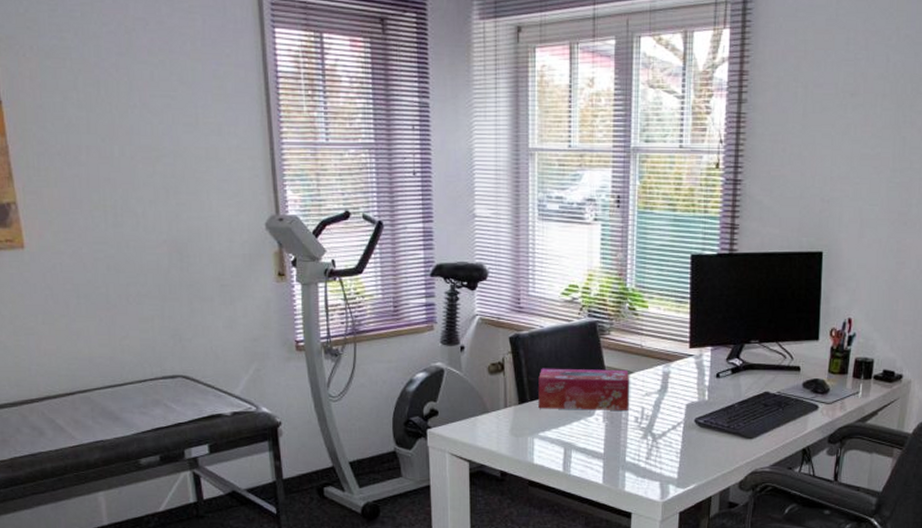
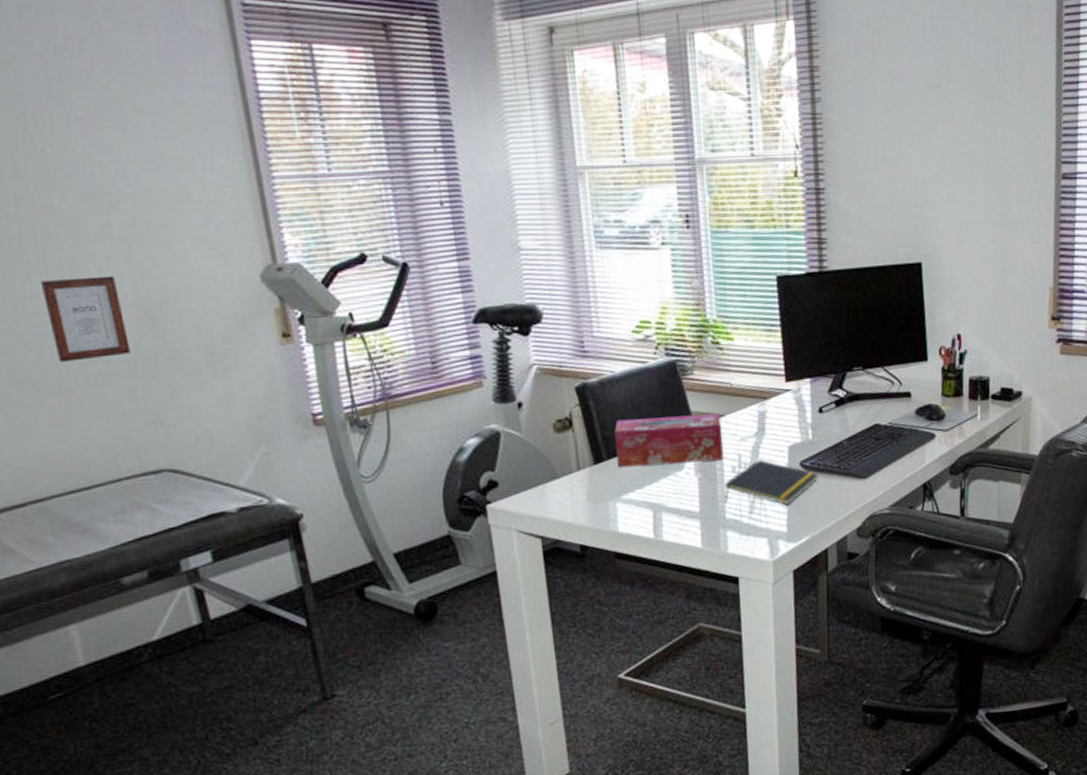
picture frame: none [99,215,162,283] -> present [40,275,131,362]
notepad: none [627,413,710,456] -> present [724,459,819,506]

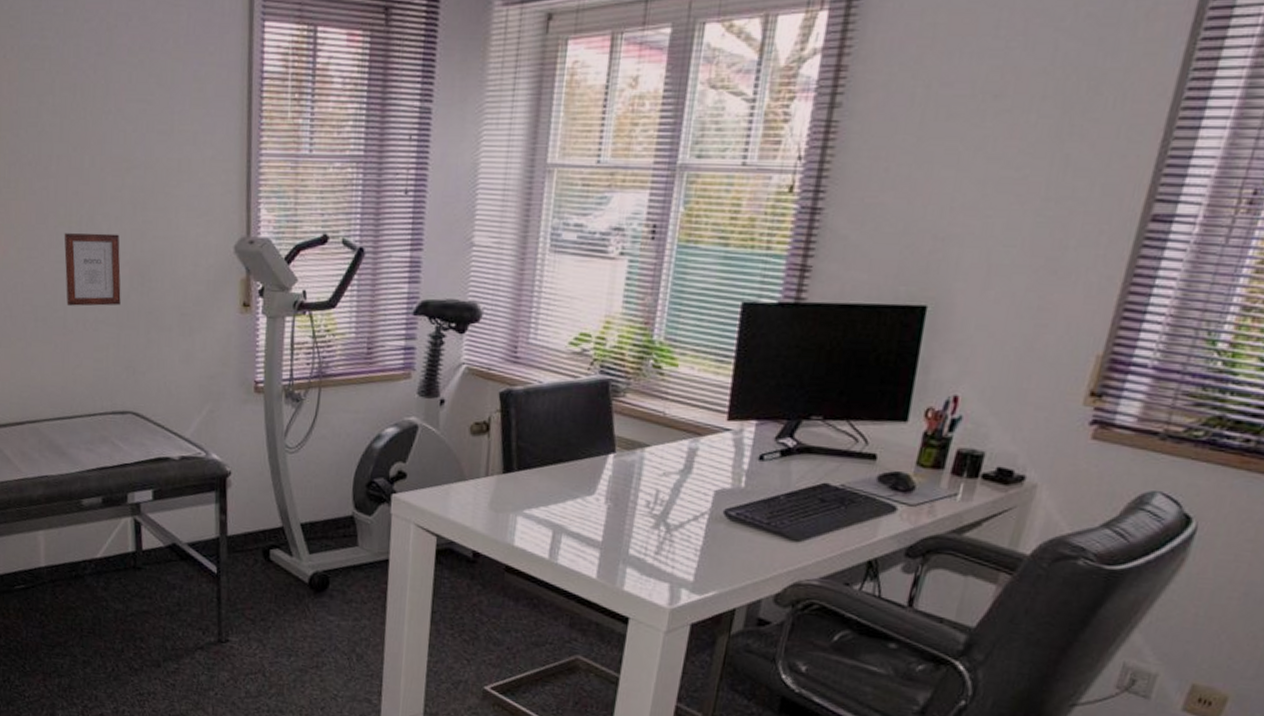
tissue box: present [614,413,723,468] -> none [526,432,645,492]
notepad: present [724,459,819,506] -> none [632,498,743,554]

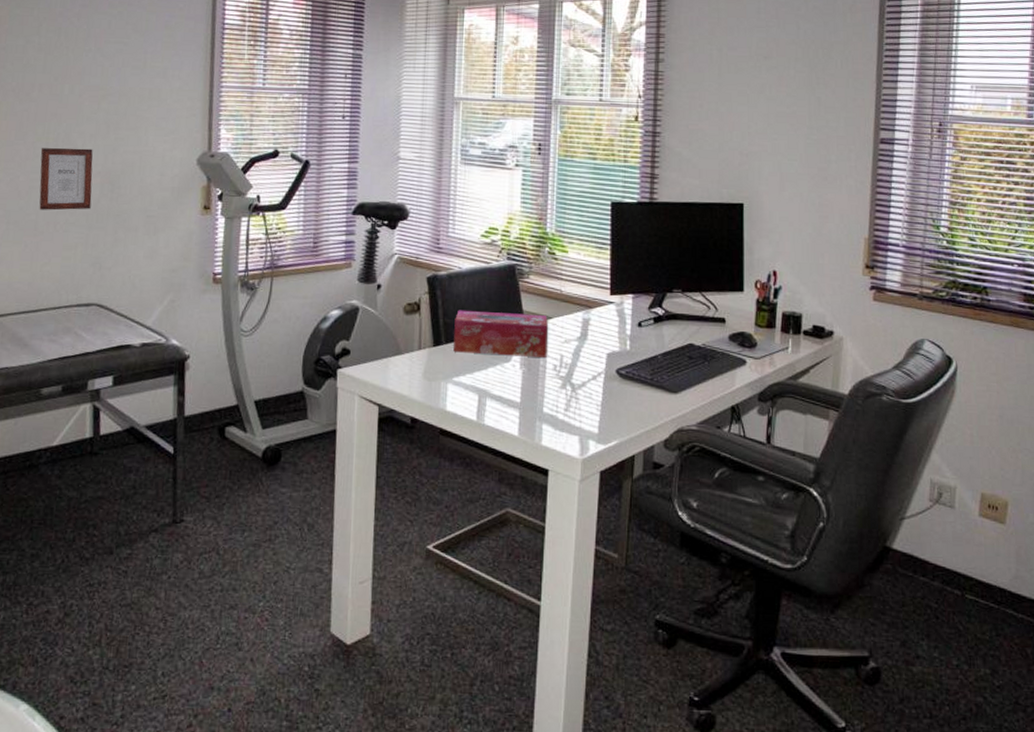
tissue box: none [526,432,645,492] -> present [453,310,549,357]

